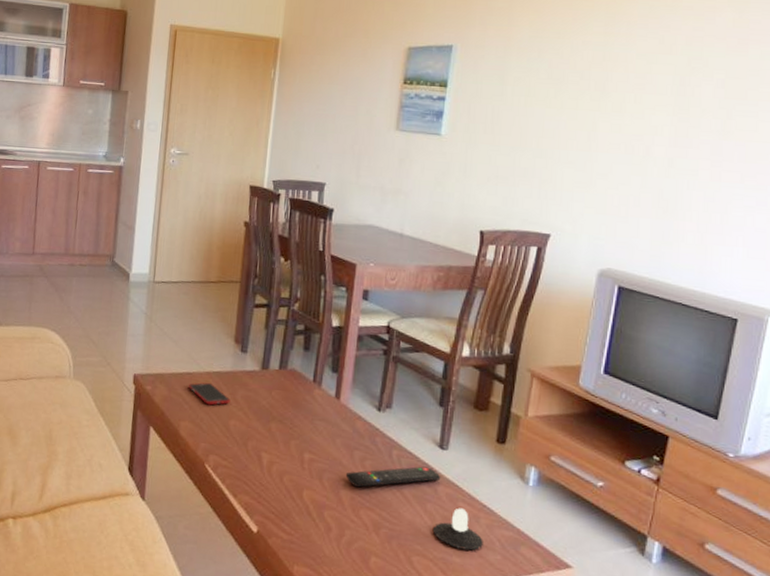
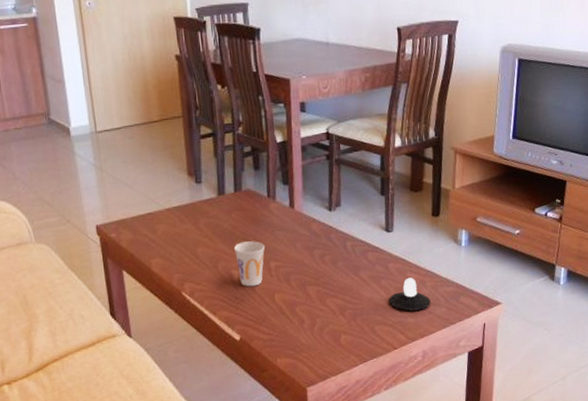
cell phone: present [189,382,231,406] -> none [152,218,195,239]
cup: none [267,424,302,476] -> present [233,241,266,287]
remote control: present [345,466,441,488] -> none [309,250,390,281]

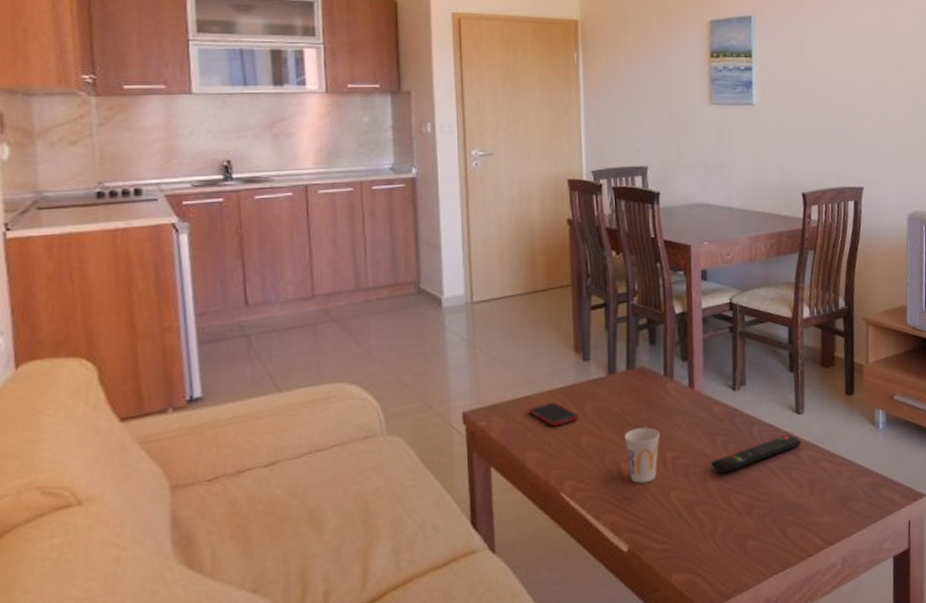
cell phone: none [152,218,195,239] -> present [530,401,579,427]
remote control: none [309,250,390,281] -> present [710,435,802,474]
candle: present [388,277,431,311] -> none [801,467,848,508]

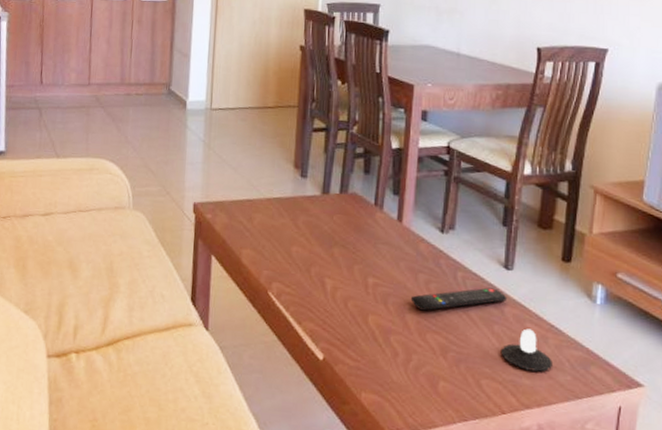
cell phone: present [530,401,579,427] -> none [249,208,292,232]
cup: present [624,427,661,484] -> none [330,249,365,302]
candle: none [801,467,848,508] -> present [500,328,552,372]

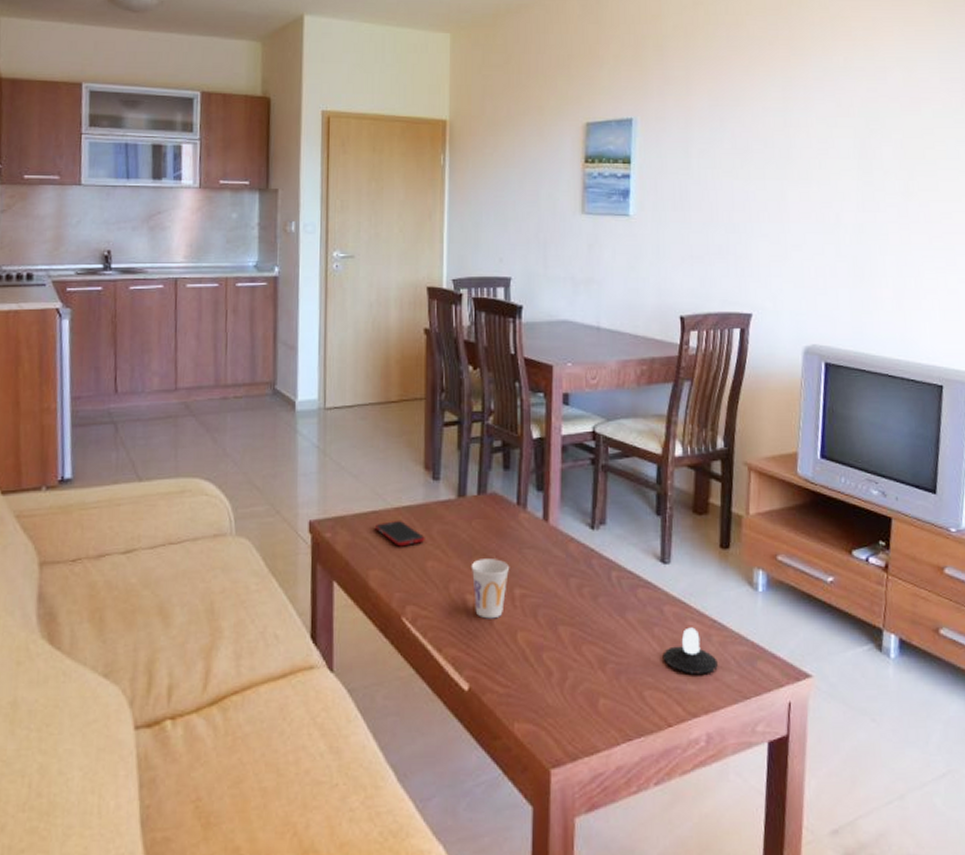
cell phone: none [249,208,292,232] -> present [375,520,425,547]
cup: none [330,249,365,302] -> present [471,559,510,619]
remote control: present [410,287,507,311] -> none [562,586,666,620]

